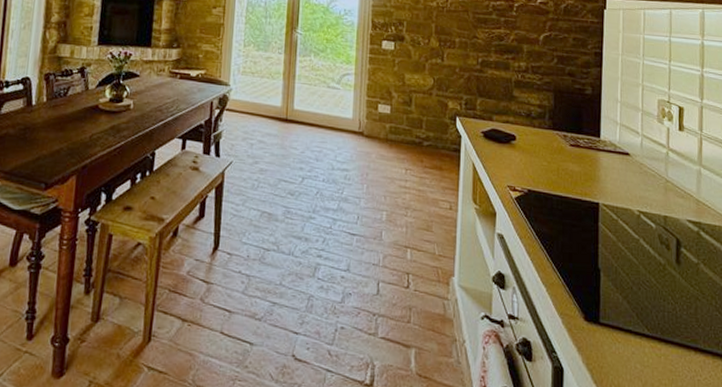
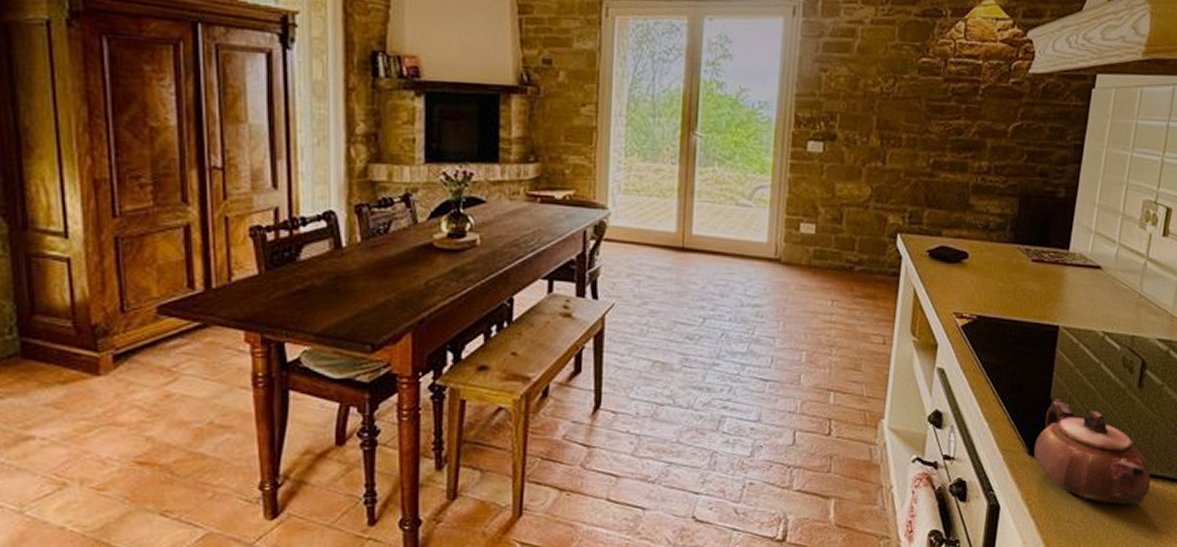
teapot: none [588,269,701,377] -> present [1033,399,1151,505]

